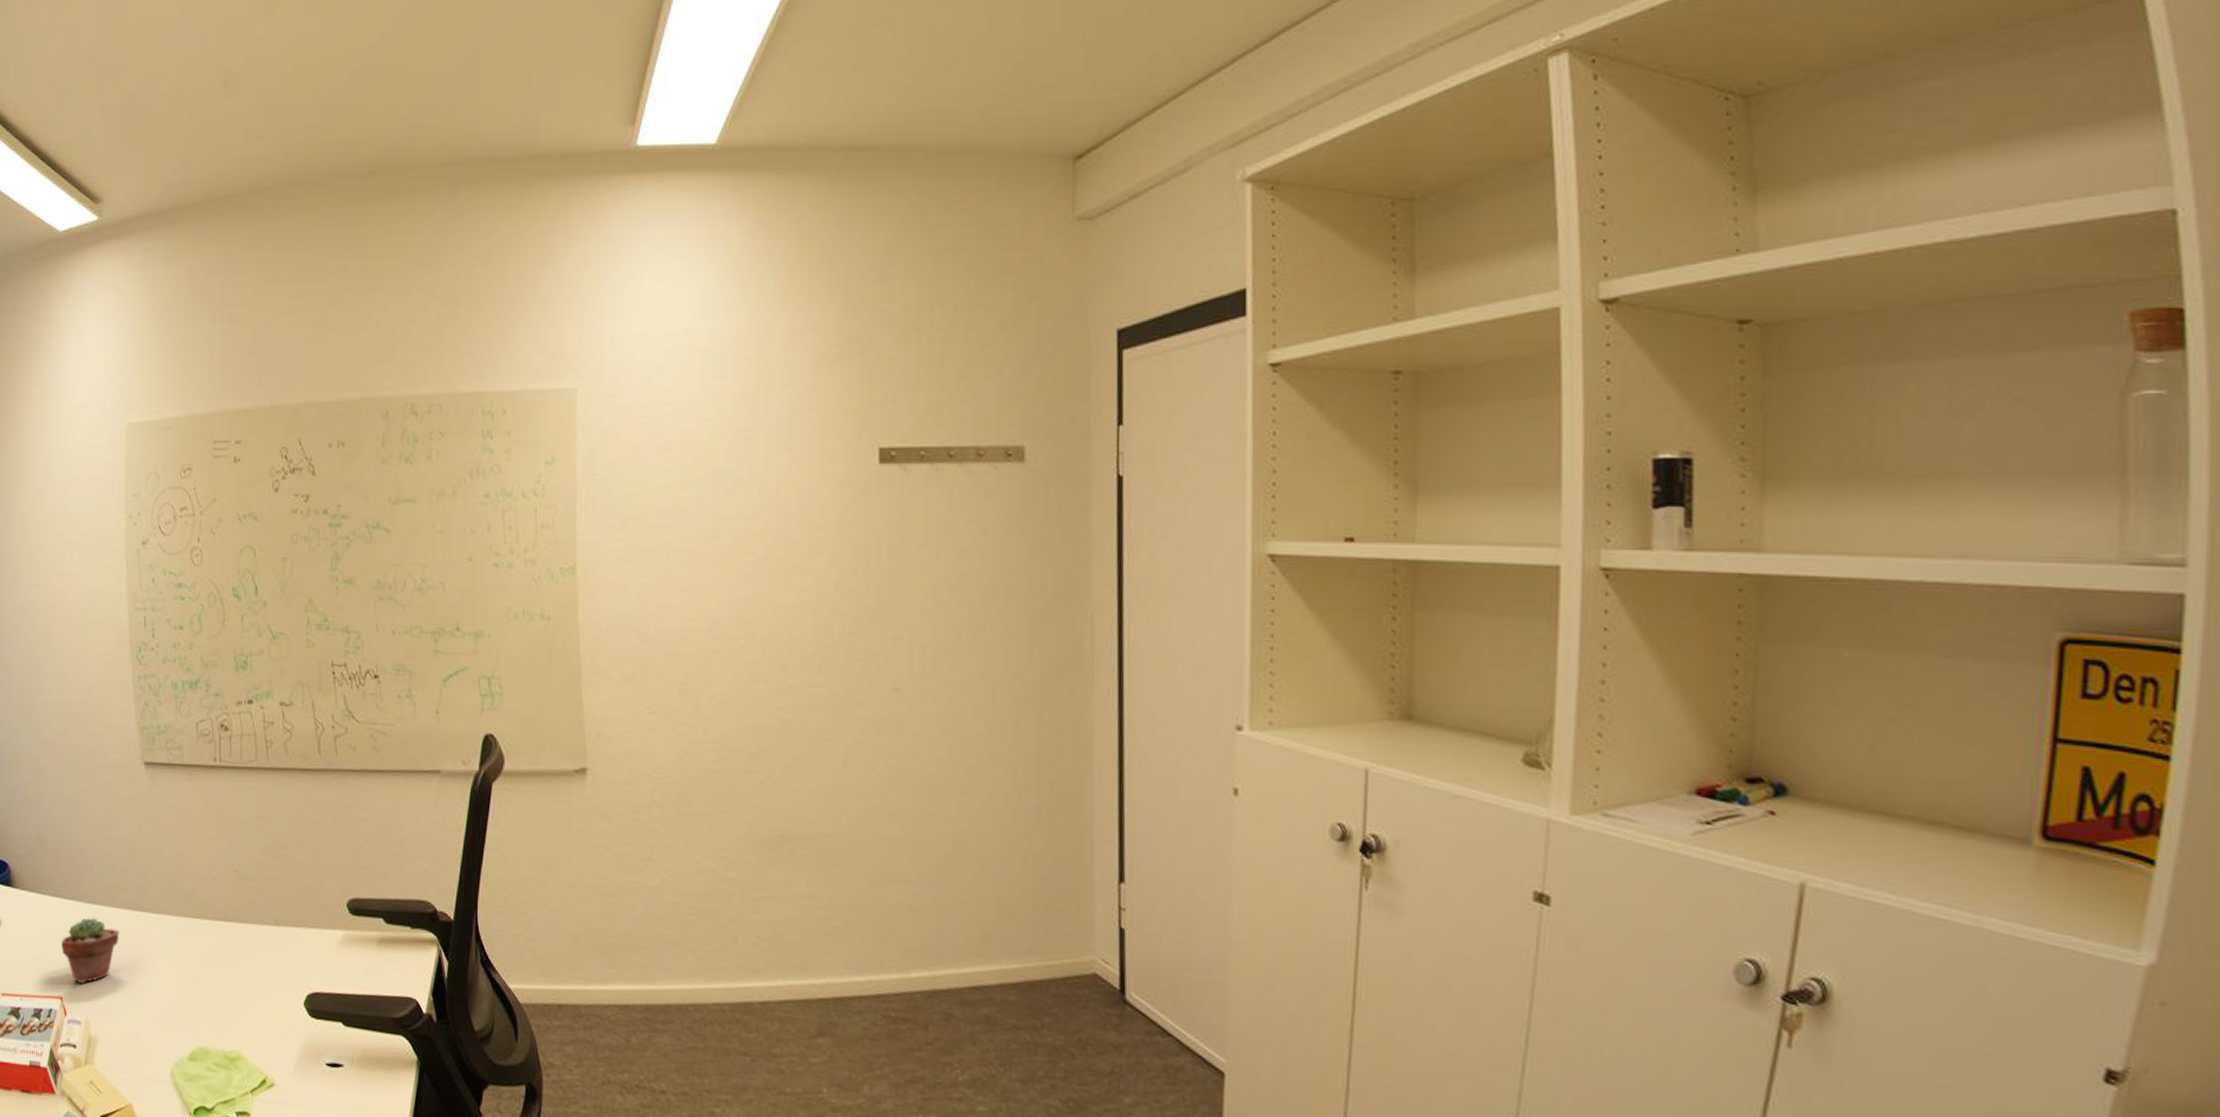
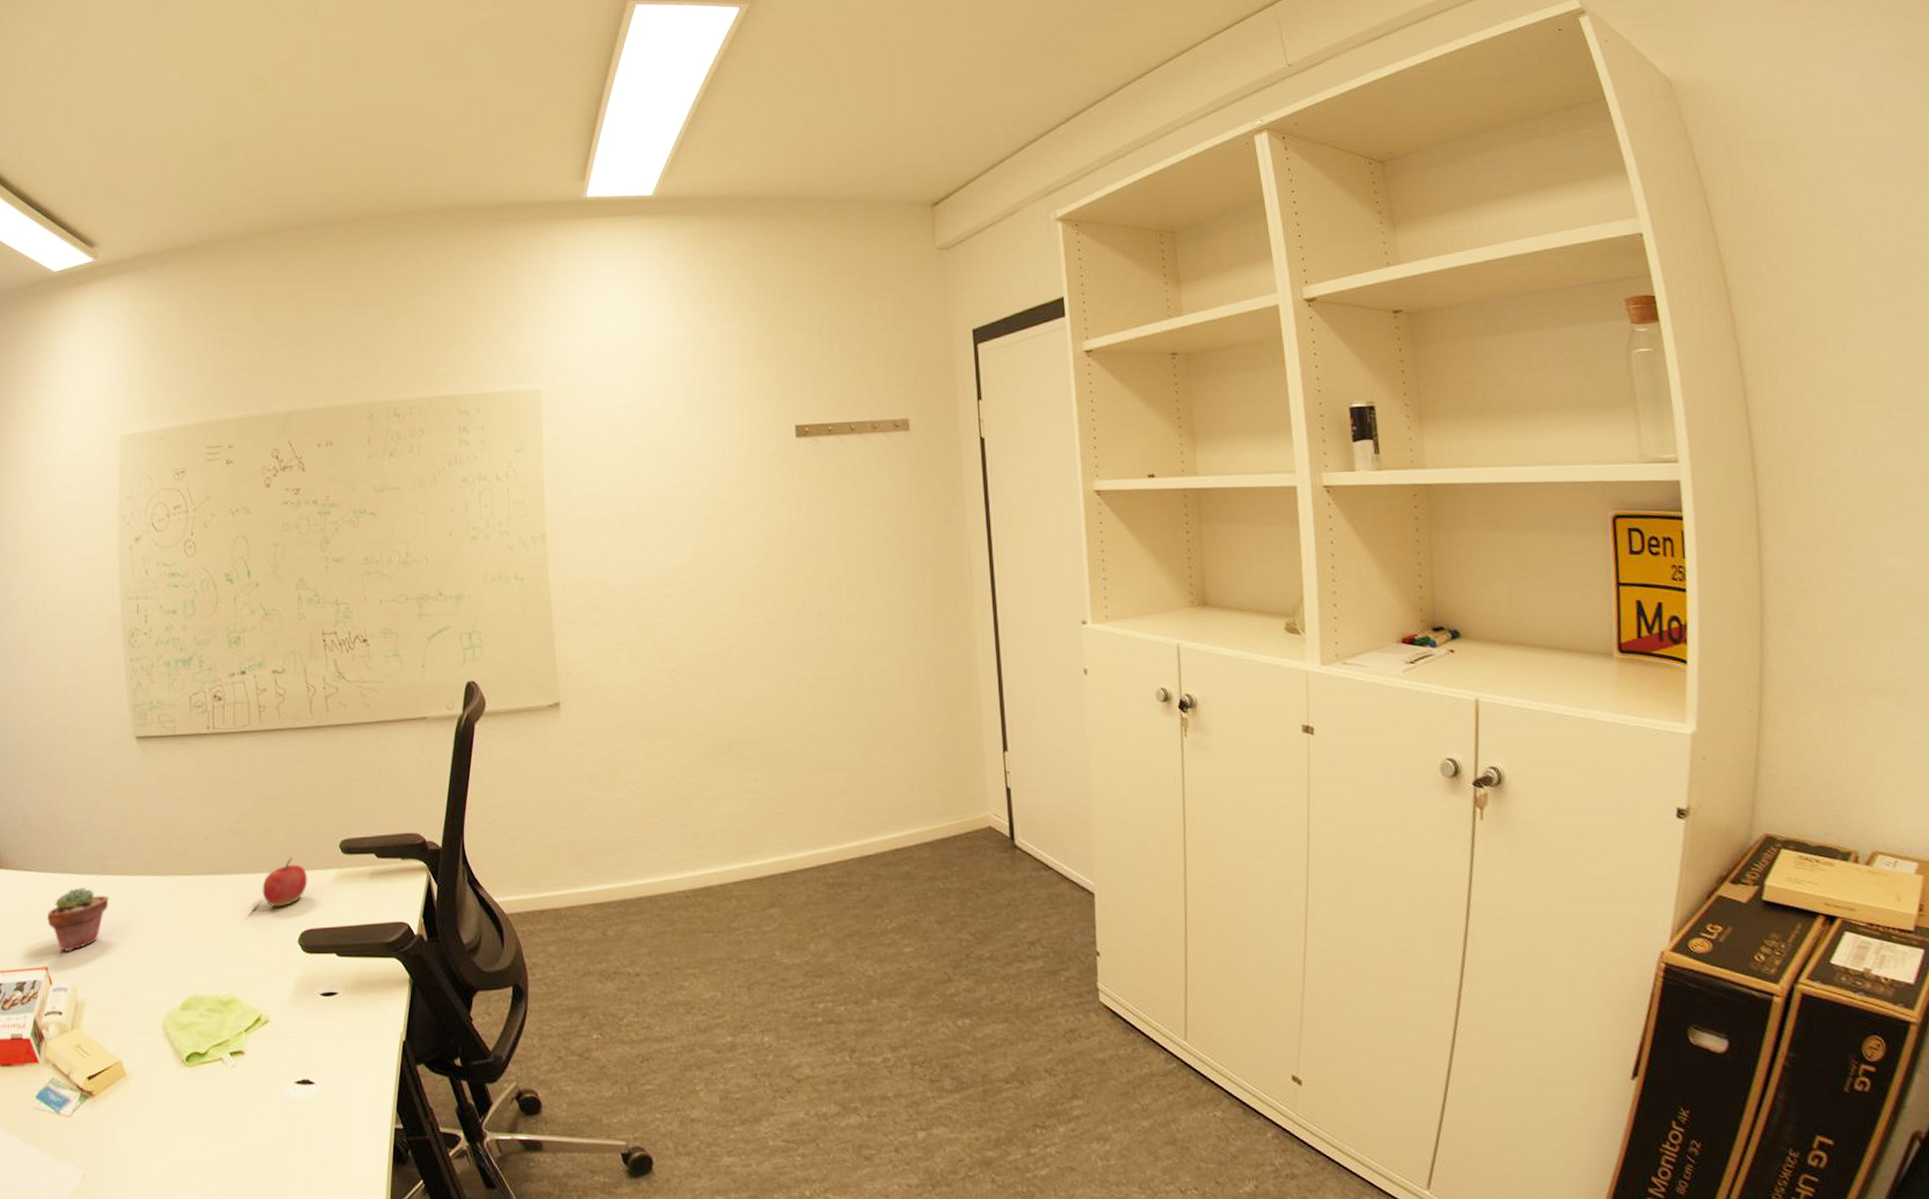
apple: none [268,911,314,965] -> present [262,857,308,907]

